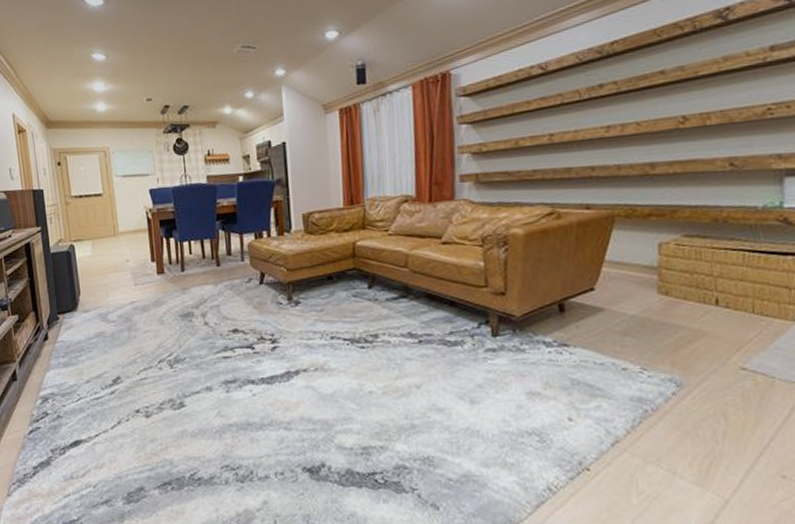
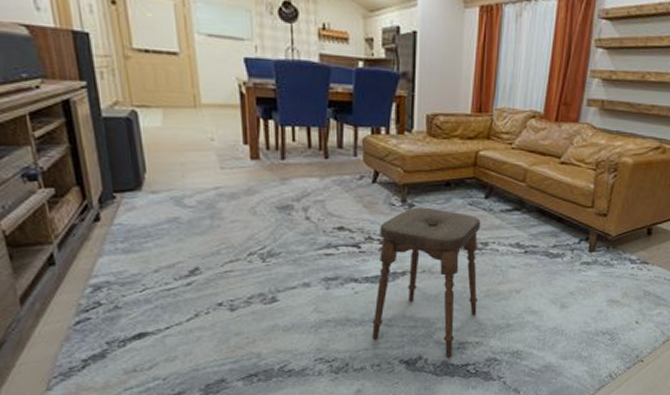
stool: none [270,303,377,466] -> present [372,207,481,358]

